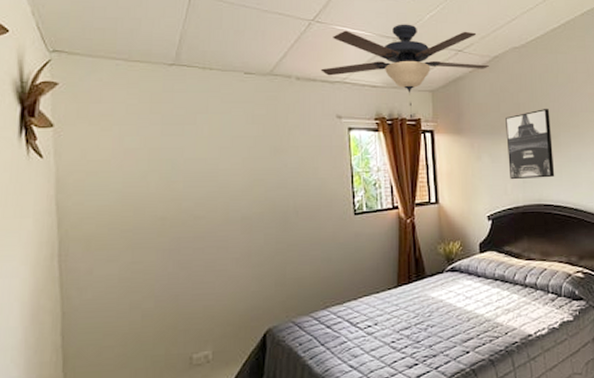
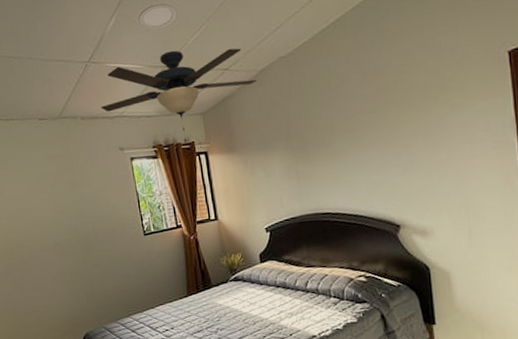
wall art: present [506,109,555,180] -> none [277,116,332,192]

